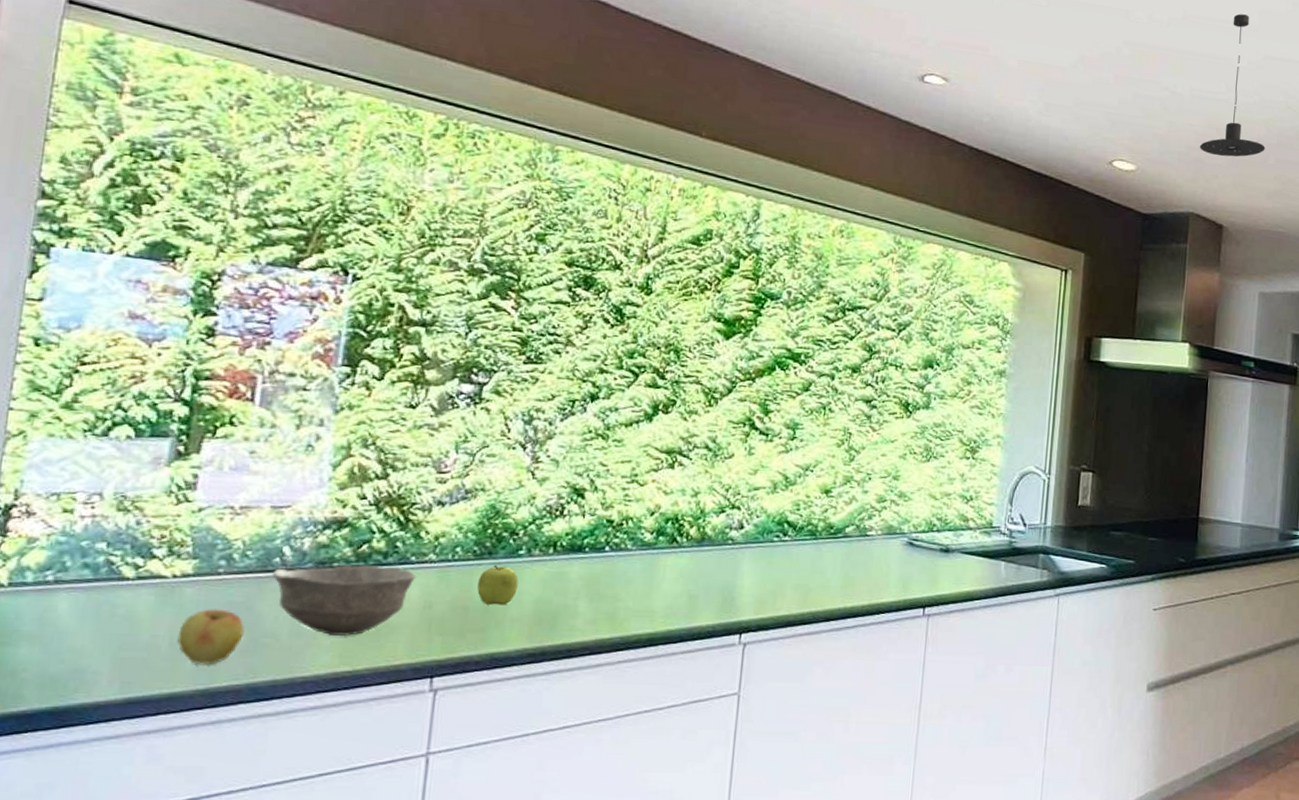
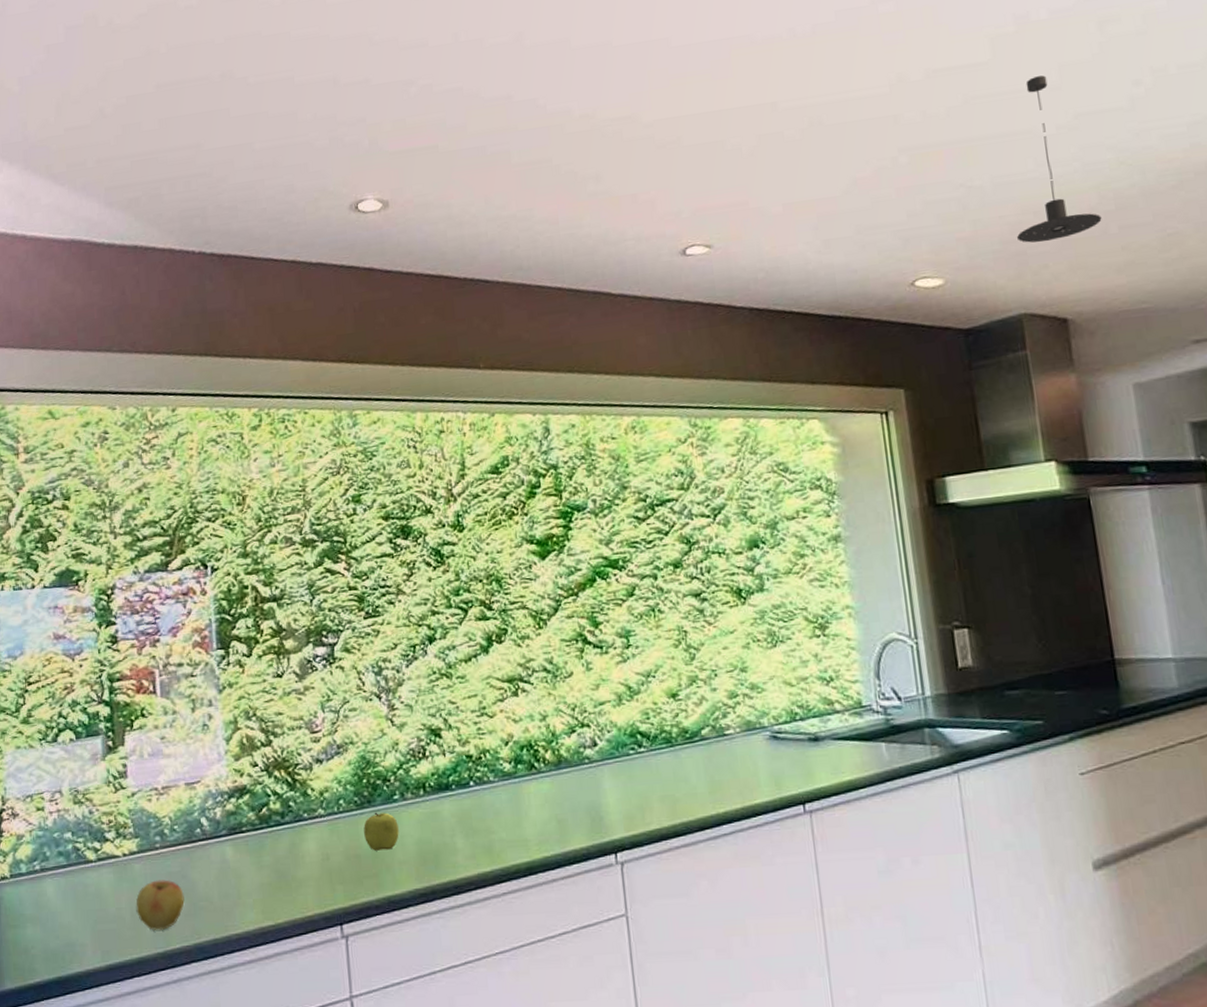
bowl: present [272,563,417,637] -> none [196,824,312,895]

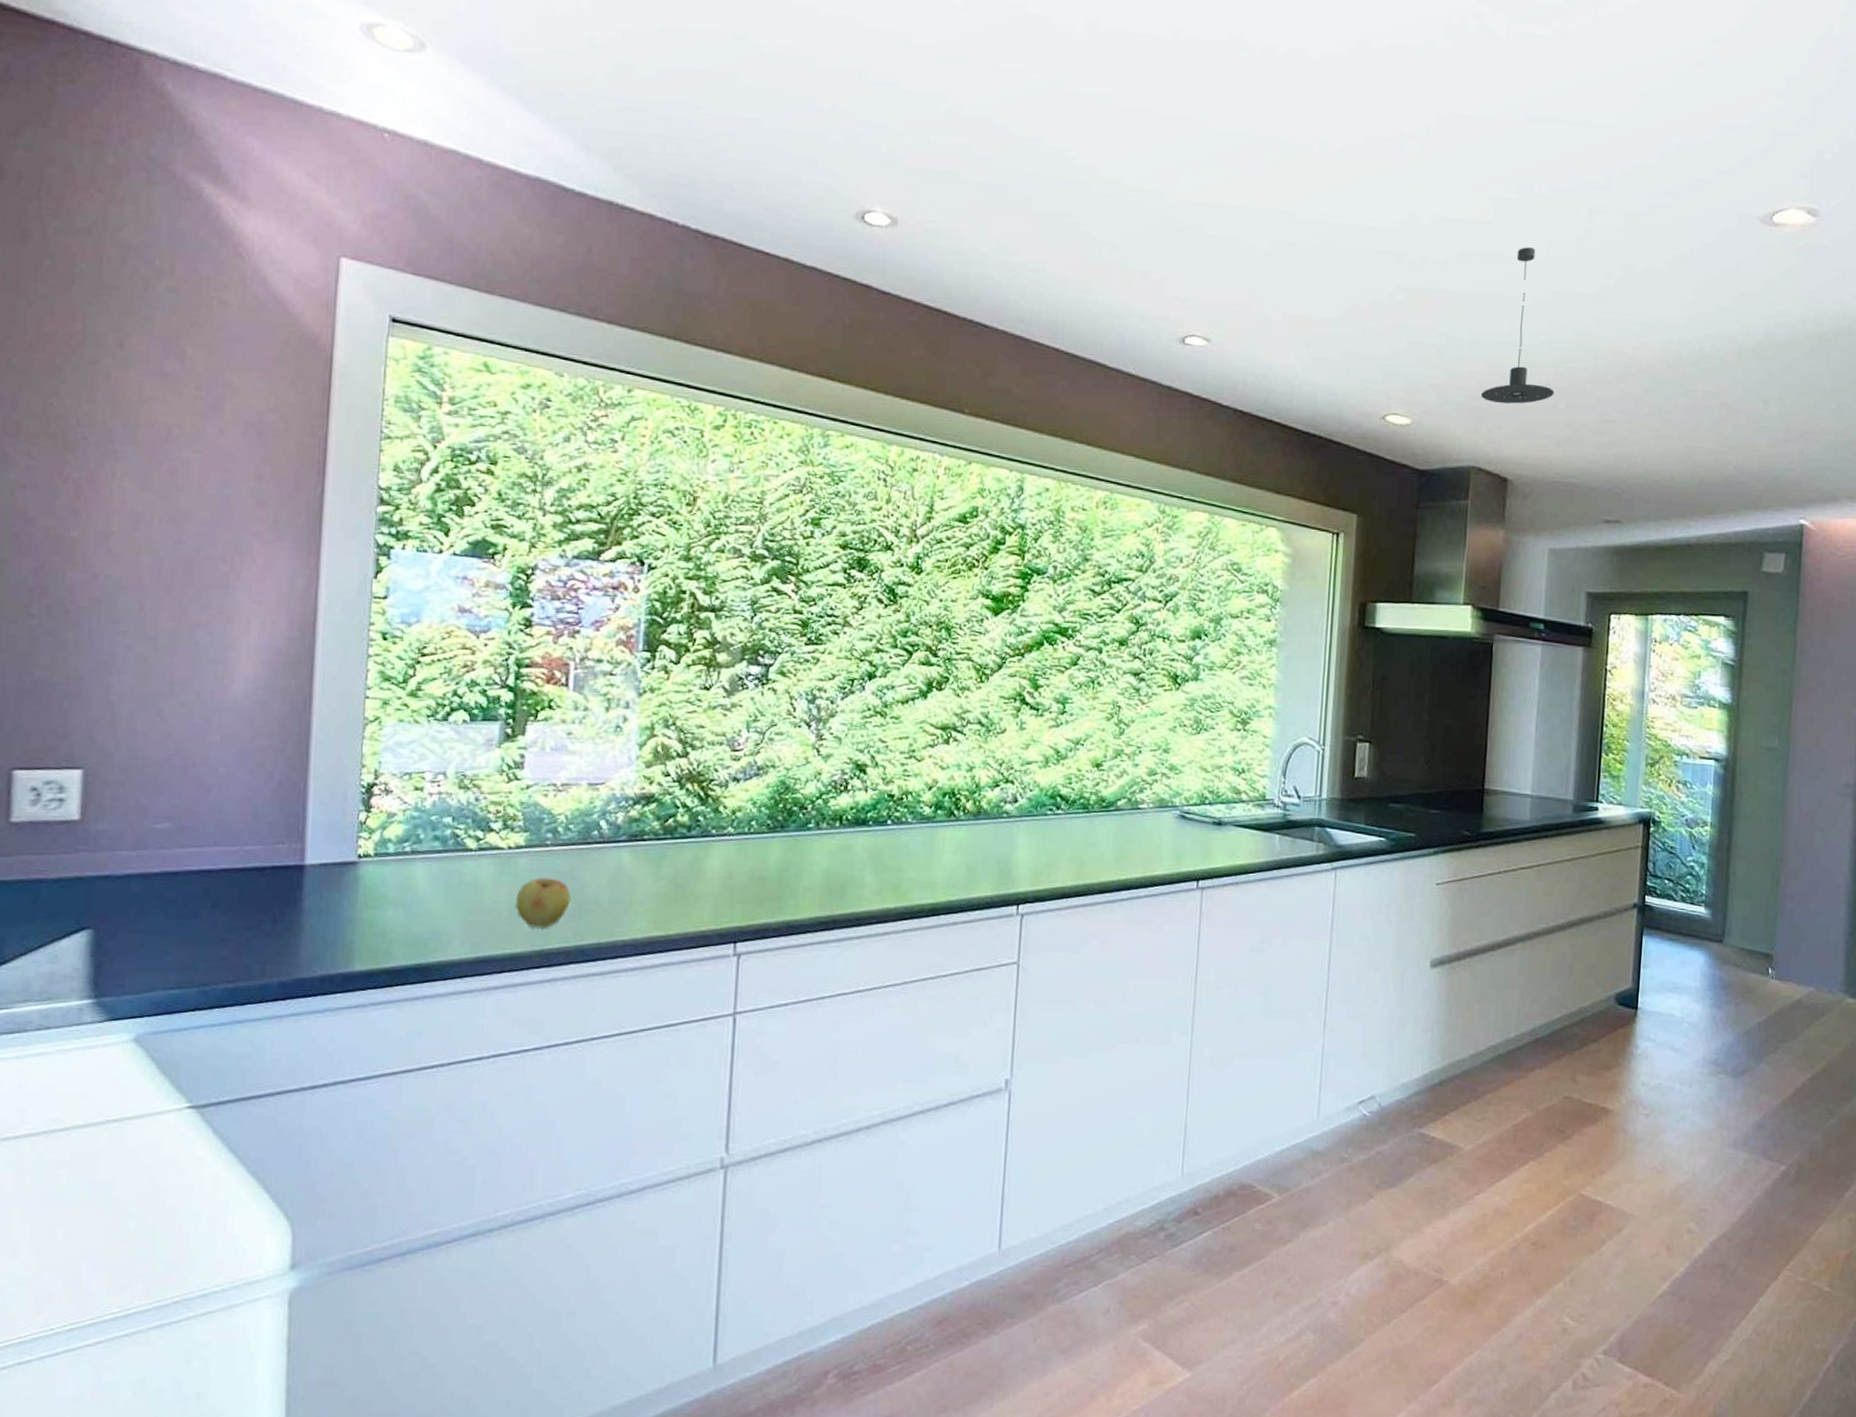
fruit: present [363,812,399,851] -> none [772,837,809,876]

